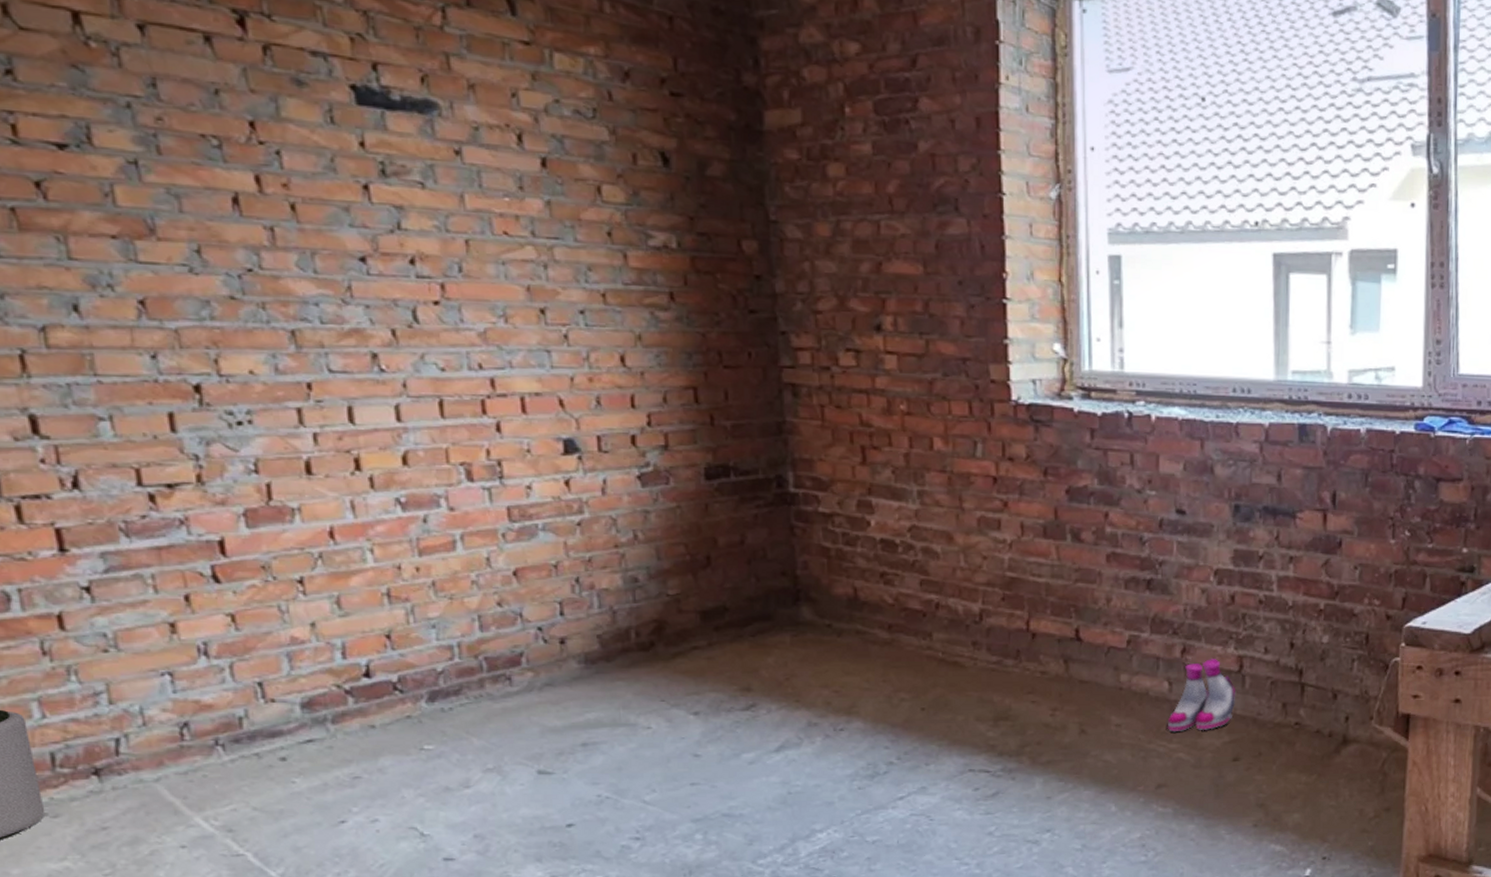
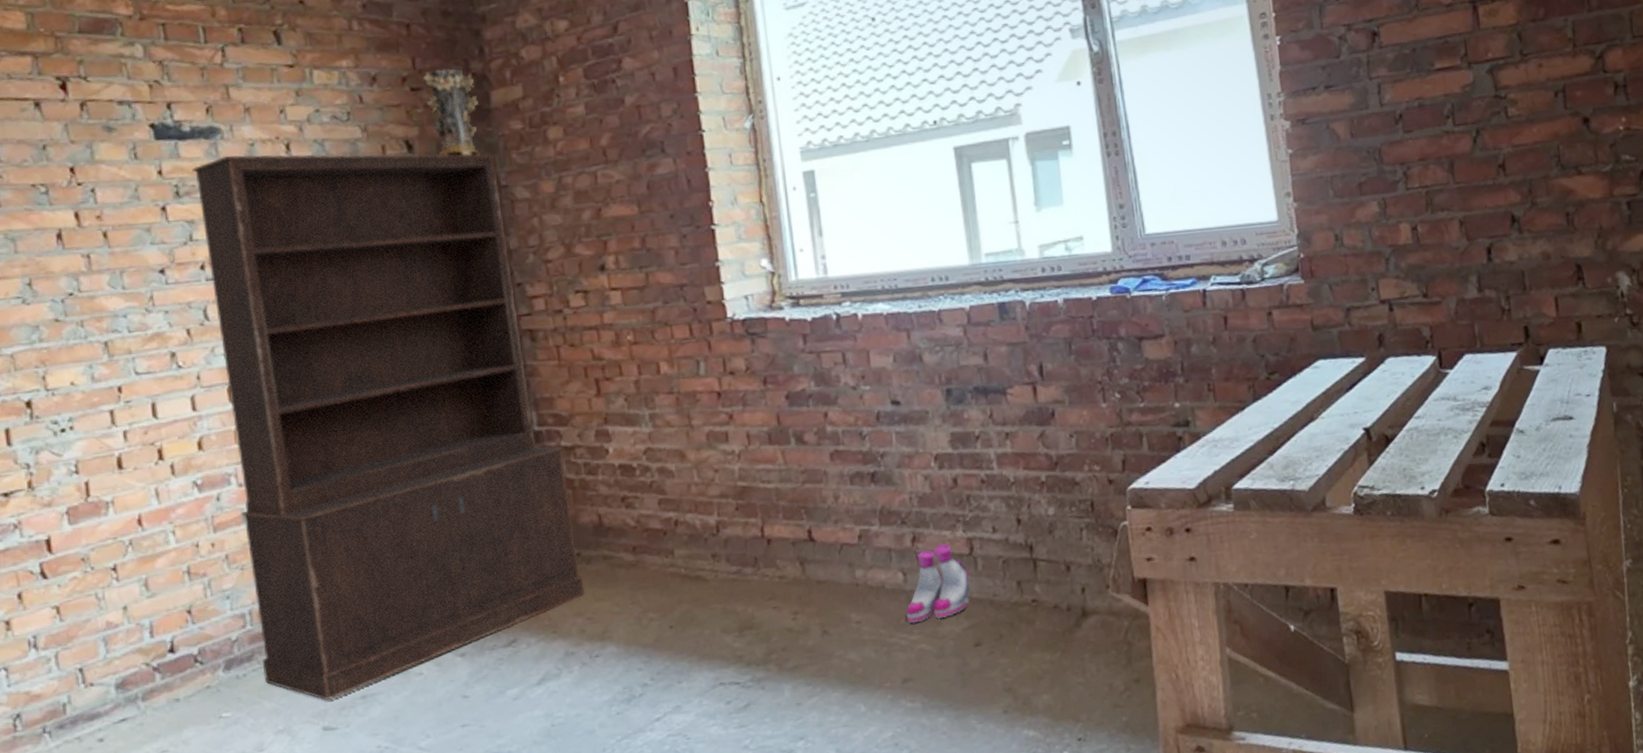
bookcase: none [402,137,833,745] -> present [192,153,585,701]
decorative vase: none [685,75,749,183] -> present [422,68,480,156]

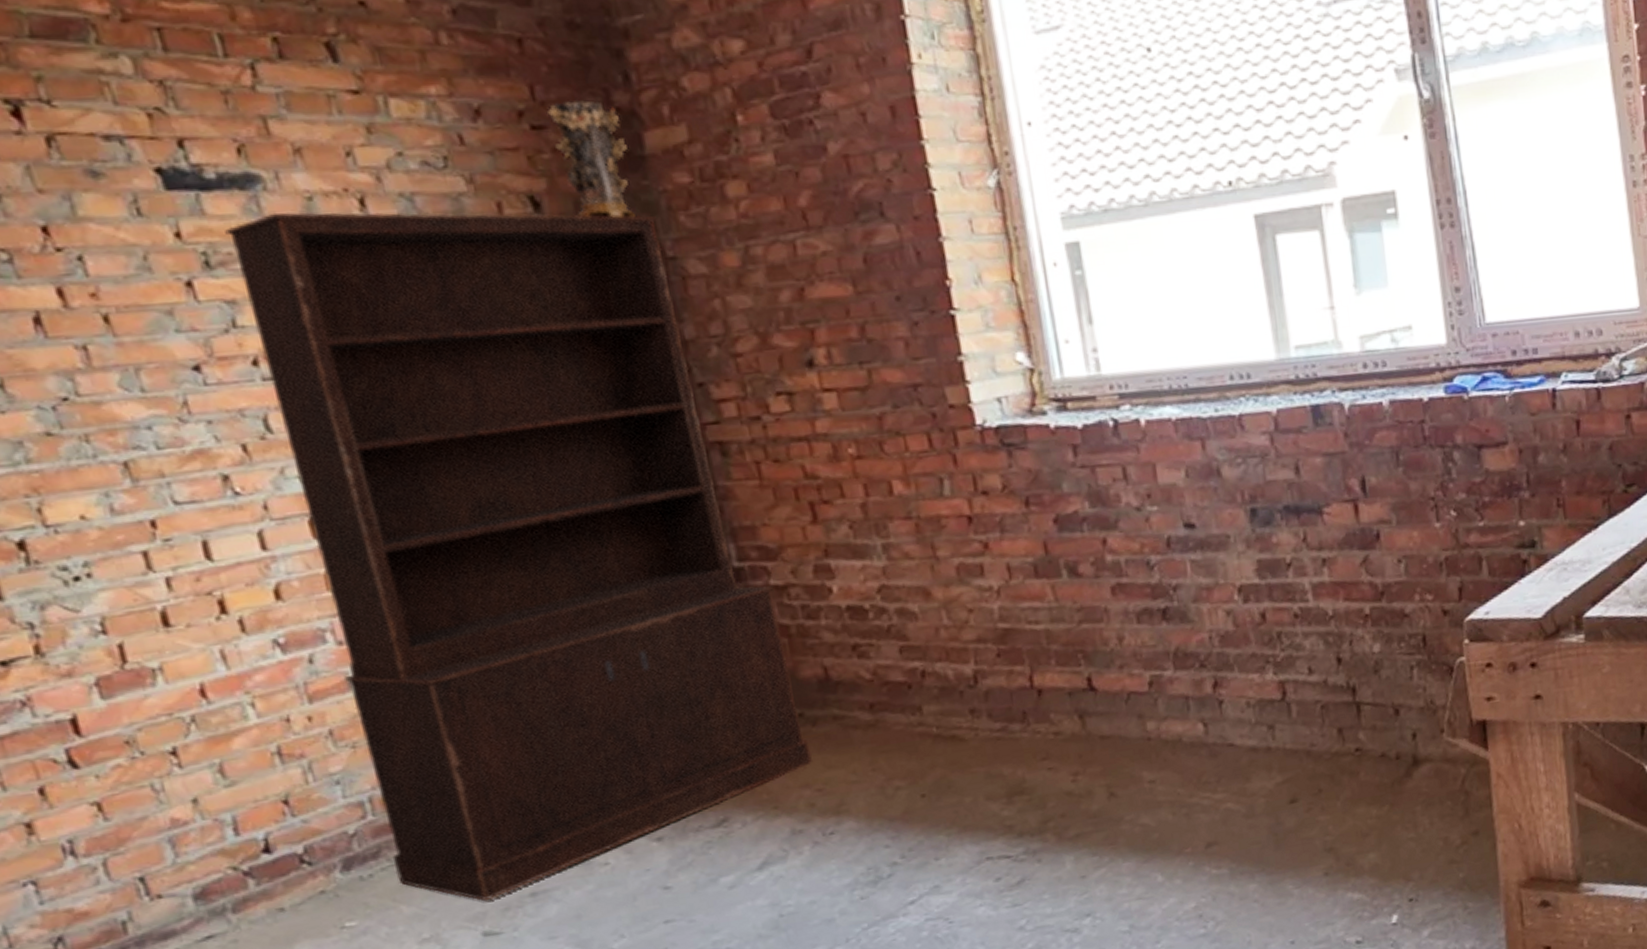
boots: present [906,543,970,624] -> none [1208,688,1283,781]

